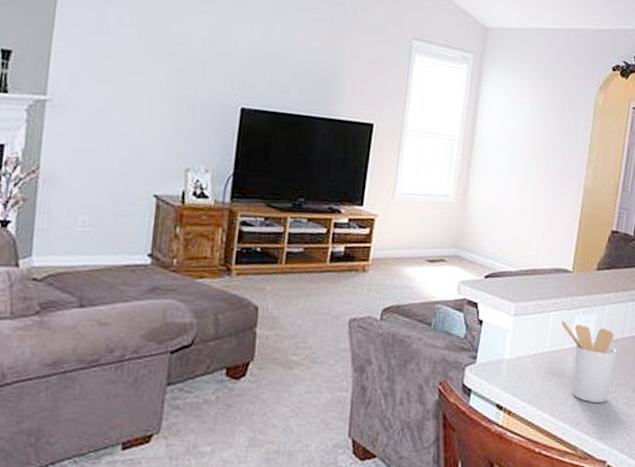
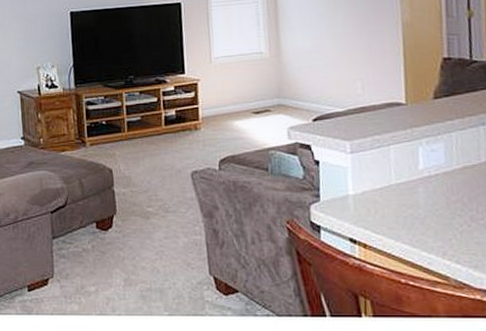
utensil holder: present [561,320,617,403] -> none [404,152,476,231]

